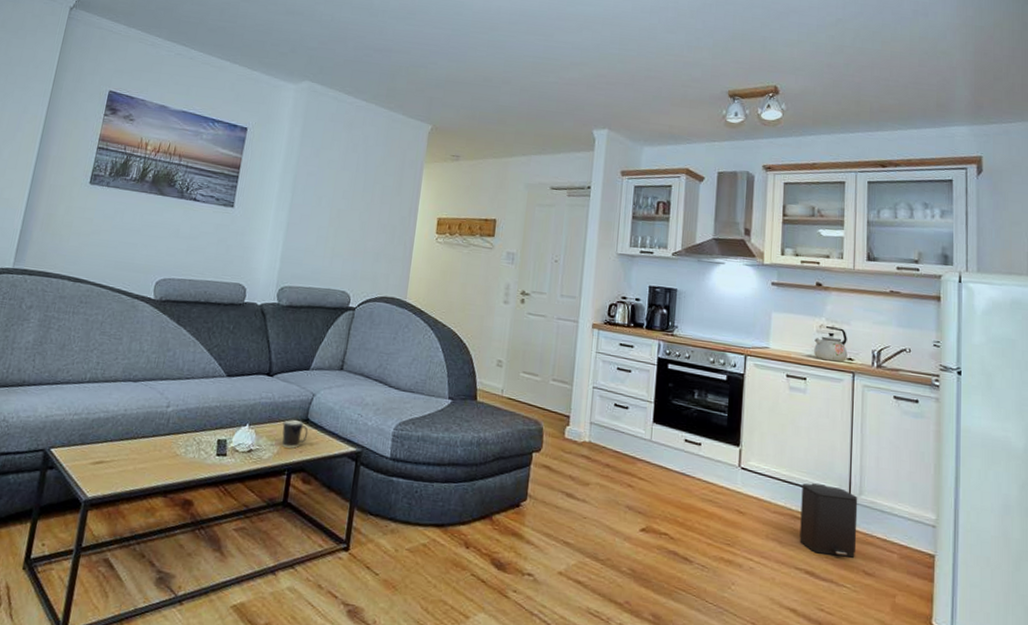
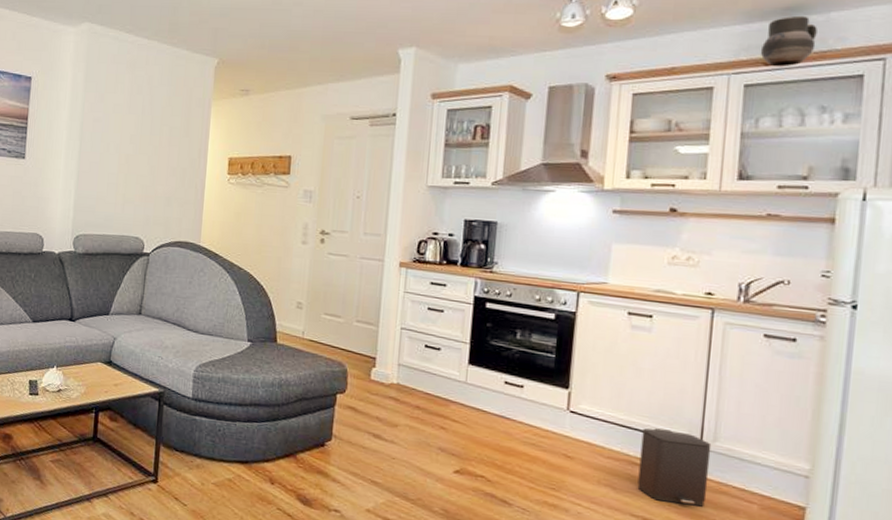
mug: present [282,420,309,449] -> none [87,362,112,389]
kettle: present [814,325,848,363] -> none [663,256,707,298]
ceramic jug: none [878,129,918,170] -> present [760,15,817,68]

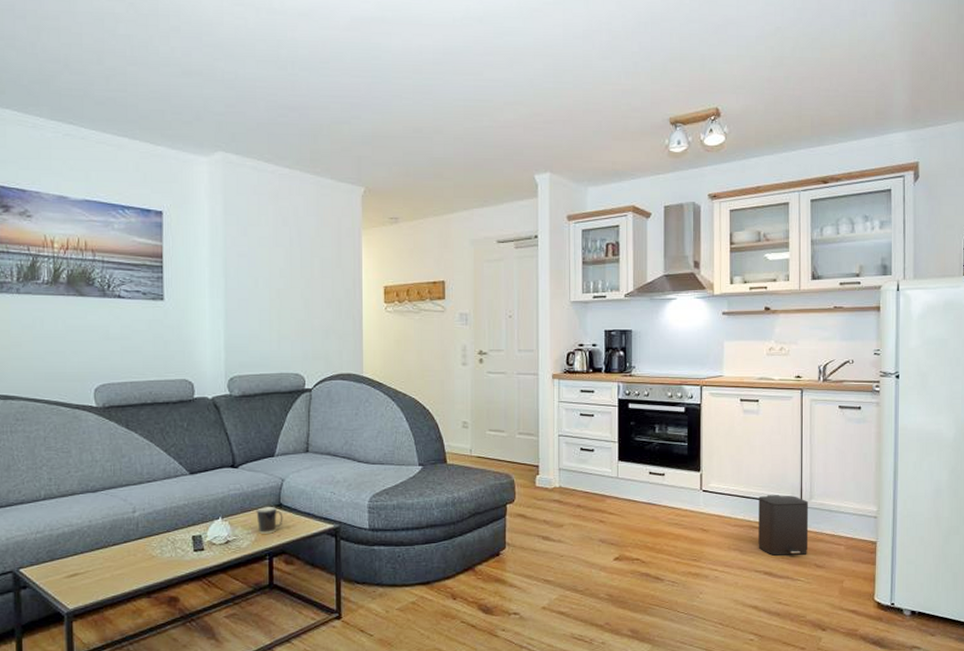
mug: none [87,362,112,389] -> present [256,507,283,534]
ceramic jug: present [760,15,817,68] -> none [820,141,858,185]

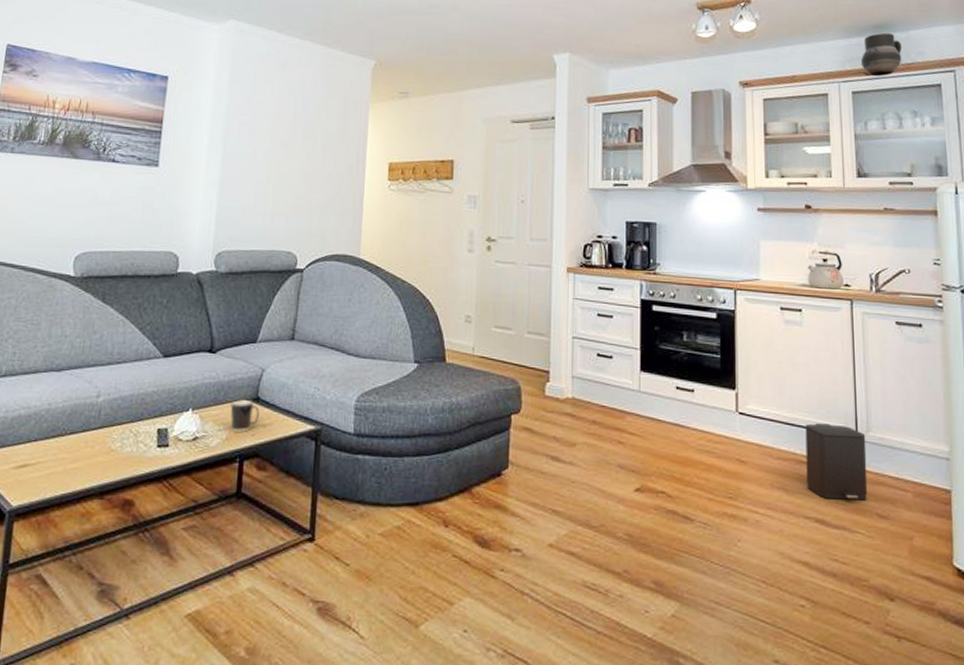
kettle: none [765,347,796,381] -> present [808,250,844,290]
ceramic jug: none [820,141,858,185] -> present [860,32,902,77]

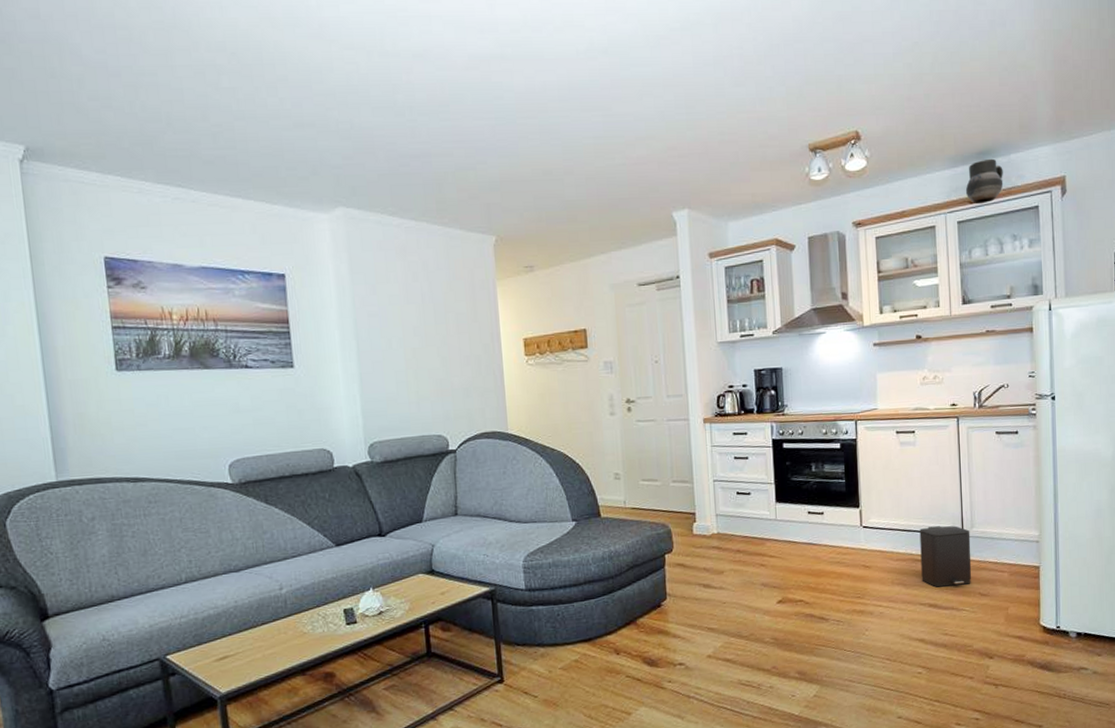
mug: present [230,400,260,432] -> none [408,574,437,602]
kettle: present [808,250,844,290] -> none [919,376,951,411]

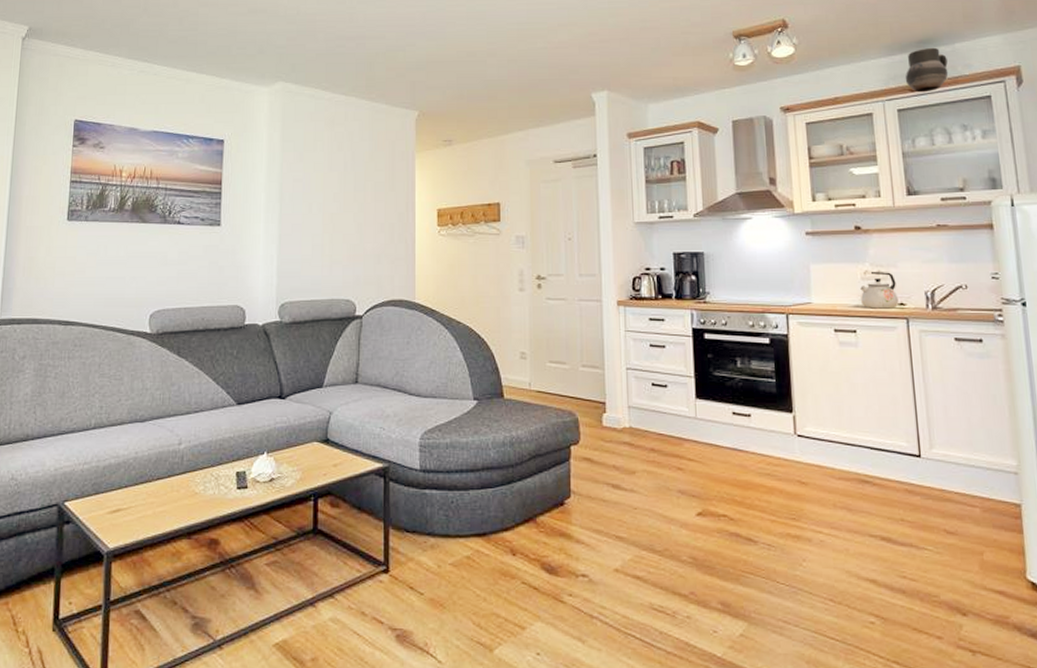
kettle: none [919,376,951,411] -> present [860,271,899,309]
pedal bin: present [919,525,972,588] -> none [866,443,934,517]

